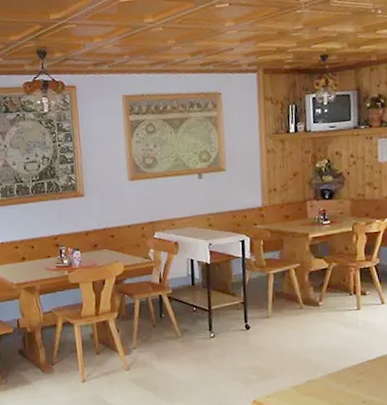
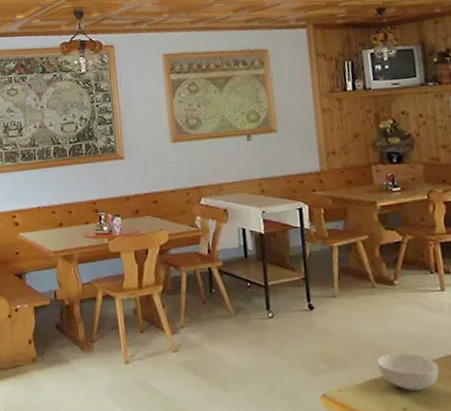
cereal bowl: none [300,363,351,394] -> present [377,353,440,391]

